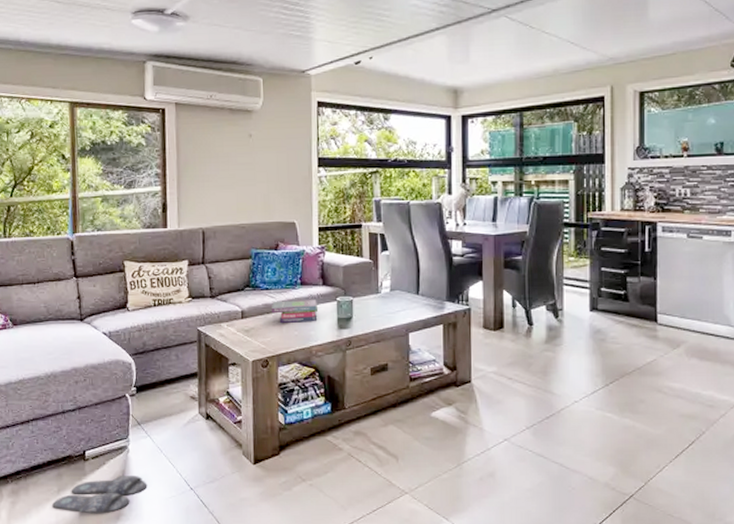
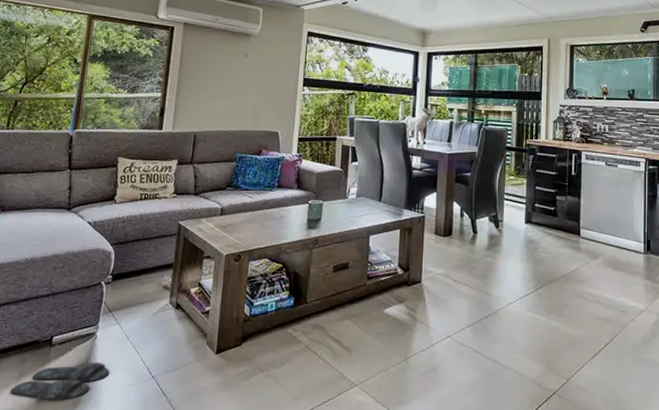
books: present [271,300,317,324] -> none [248,201,291,222]

